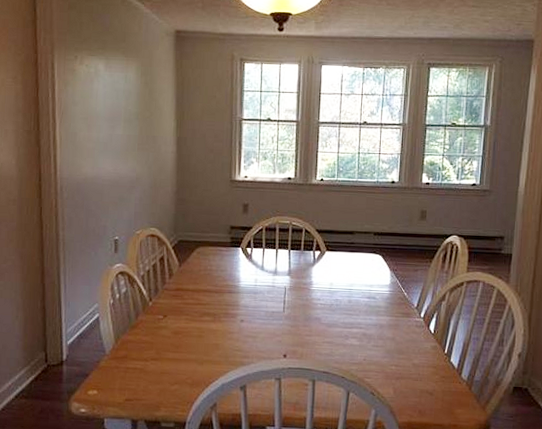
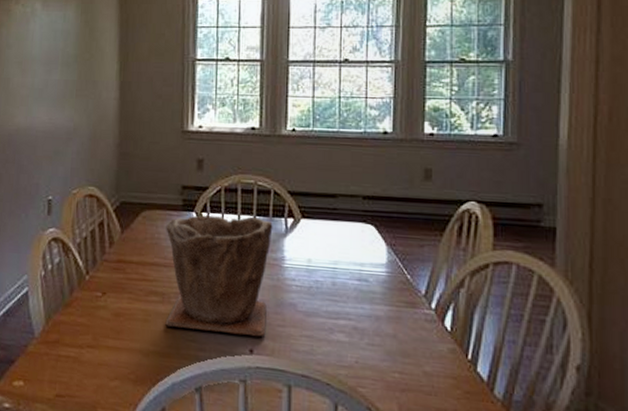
plant pot: none [216,250,304,345] -> present [165,215,273,337]

